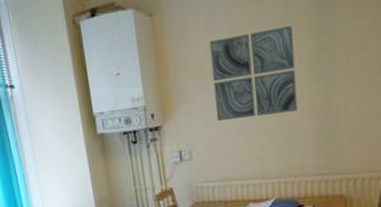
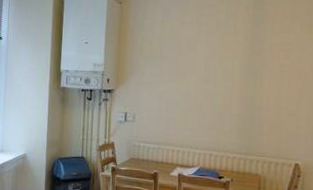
wall art: present [209,25,297,122] -> none [160,29,232,97]

